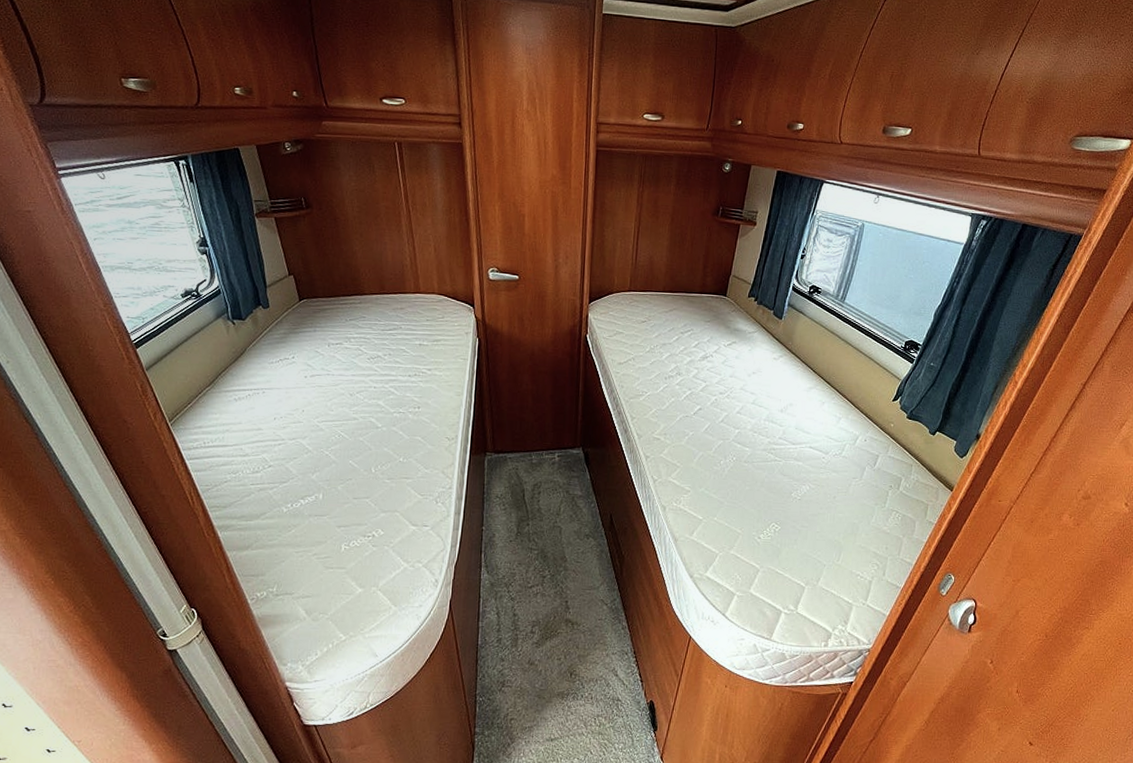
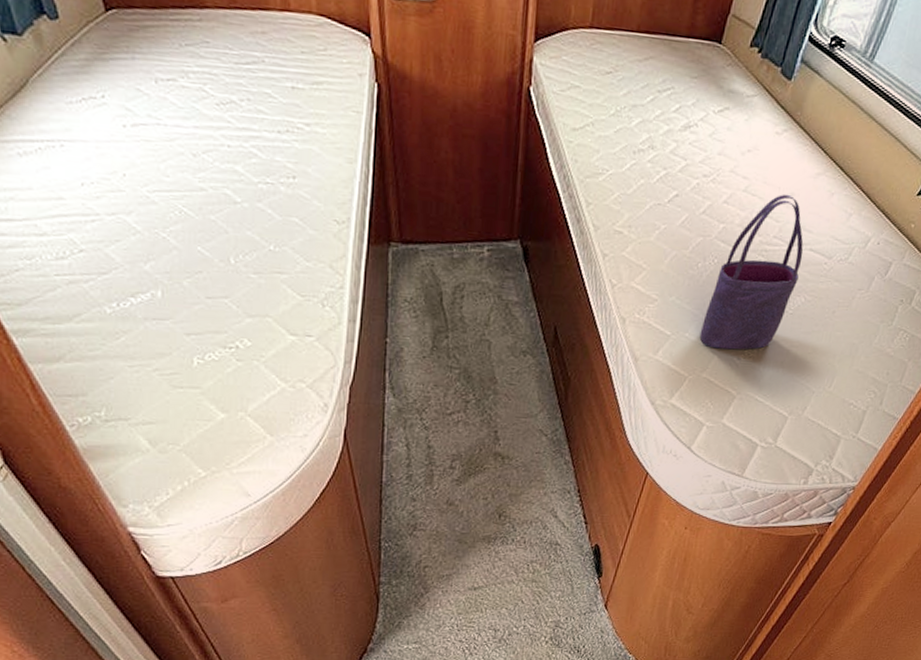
tote bag: none [726,404,805,531] -> present [699,194,804,350]

